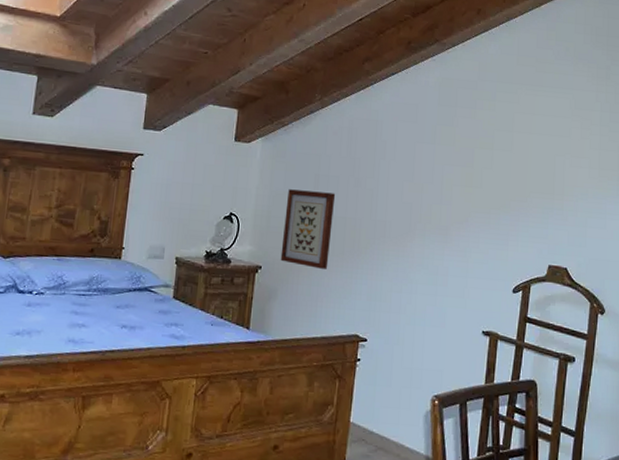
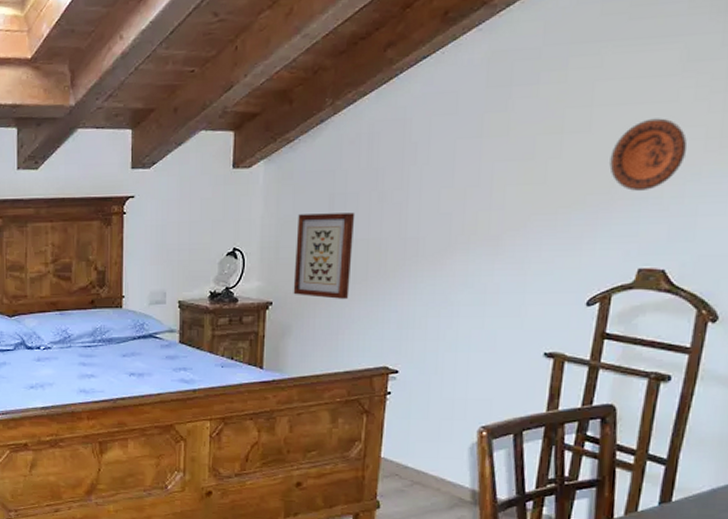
decorative plate: none [526,147,578,203] -> present [609,118,688,191]

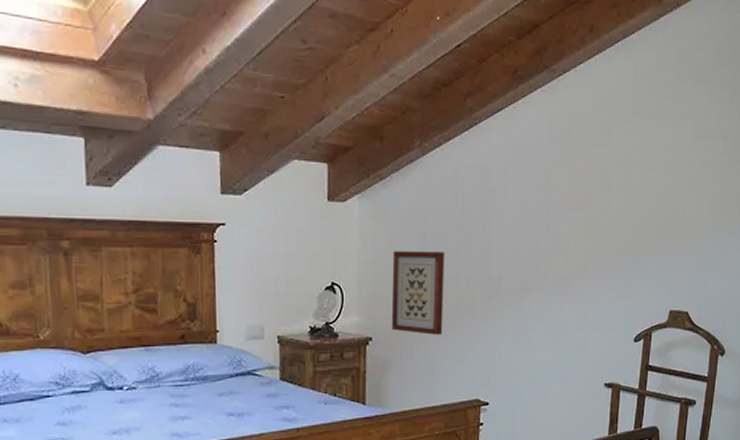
decorative plate: present [609,118,688,191] -> none [646,183,699,244]

